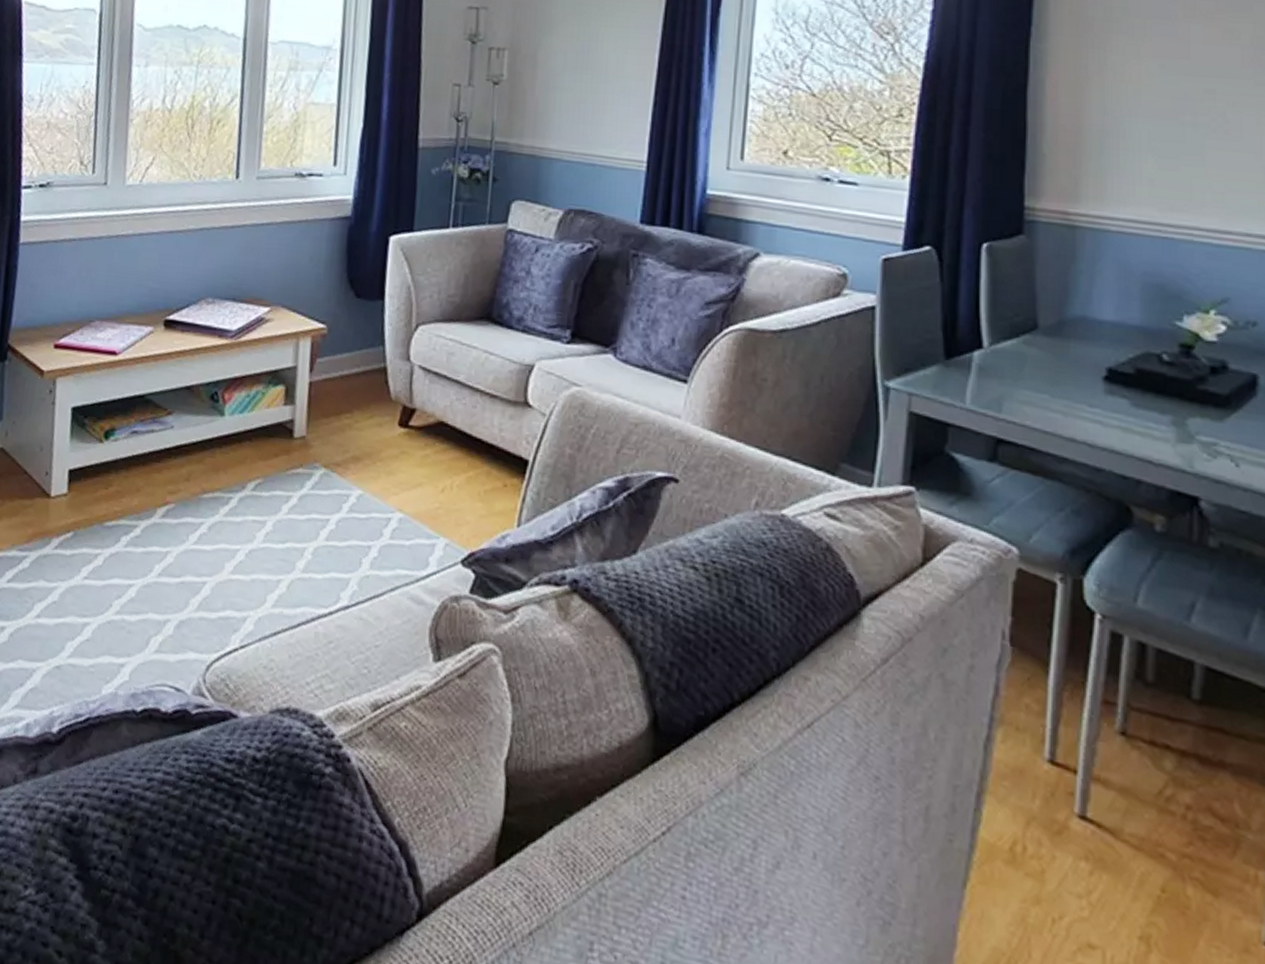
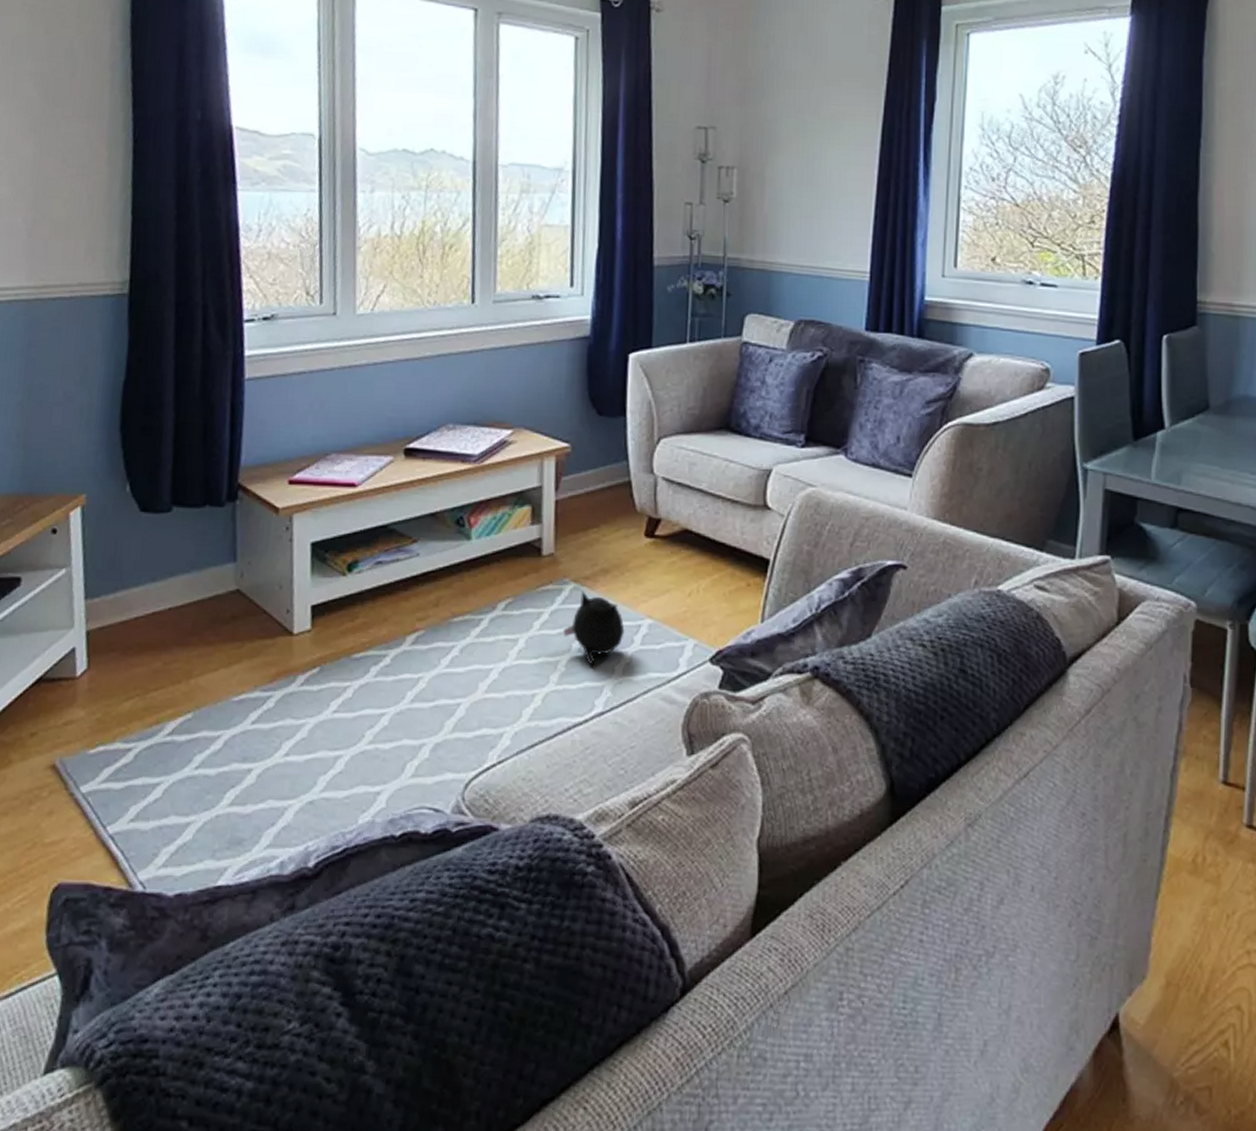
plush toy: none [311,477,374,556] -> present [563,590,625,666]

